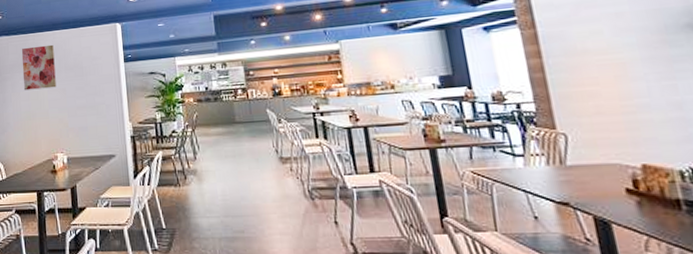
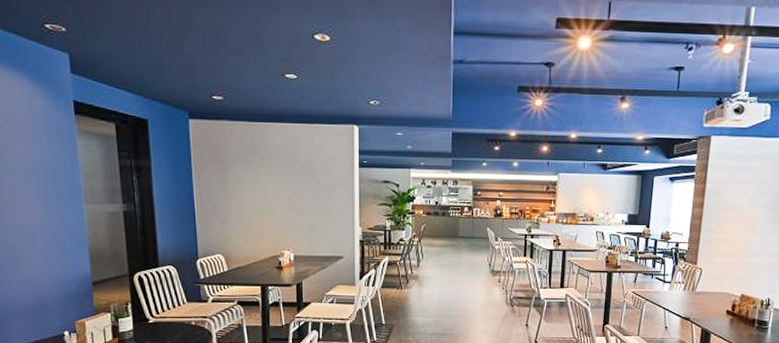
wall art: present [21,44,56,91] -> none [246,137,285,185]

